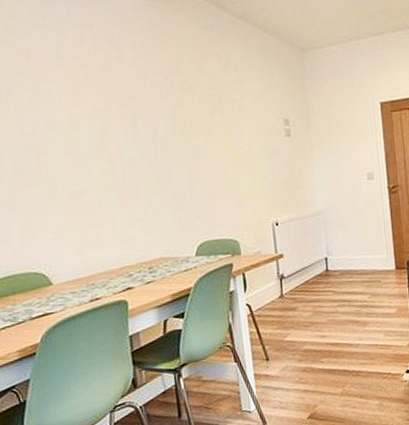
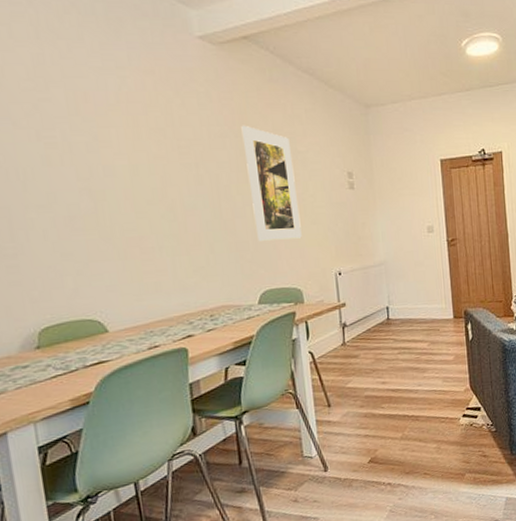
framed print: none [177,75,238,193] -> present [241,125,302,242]

